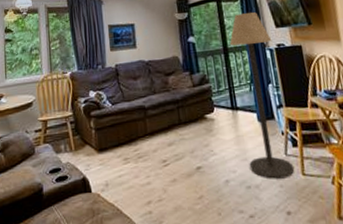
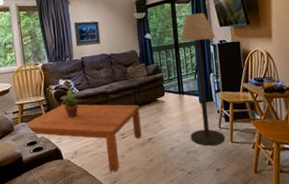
coffee table: none [49,121,188,212] -> present [25,104,142,172]
potted plant: none [90,104,116,138] -> present [60,90,82,118]

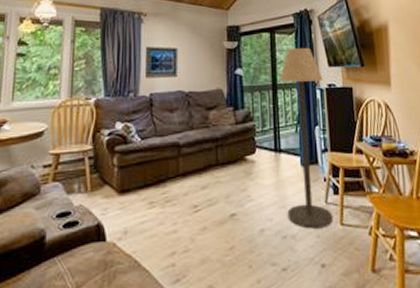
coffee table: present [25,104,142,172] -> none [59,158,221,264]
potted plant: present [60,90,82,118] -> none [113,138,145,178]

